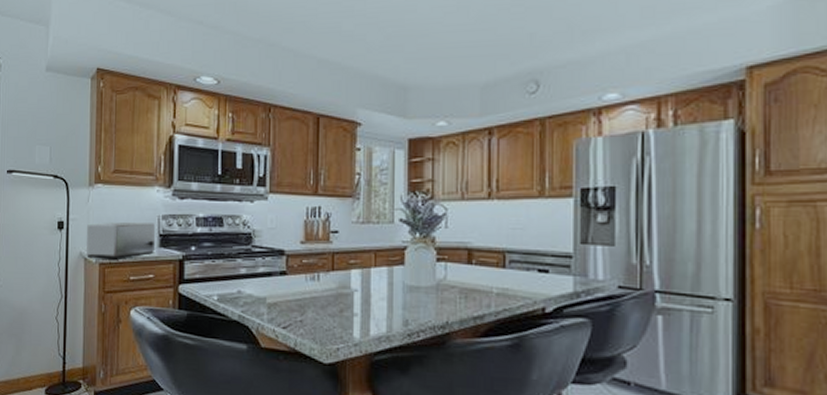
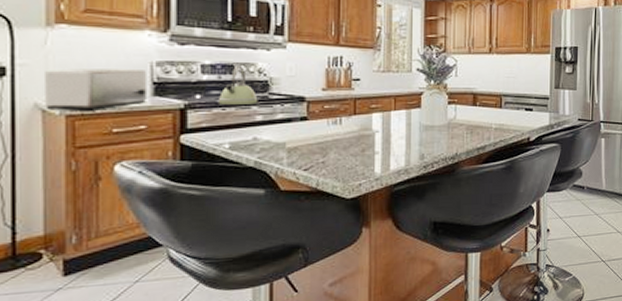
kettle: none [209,218,243,258] -> present [218,65,258,106]

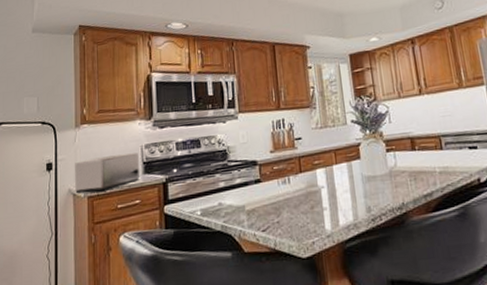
kettle: present [218,65,258,106] -> none [189,139,220,177]

